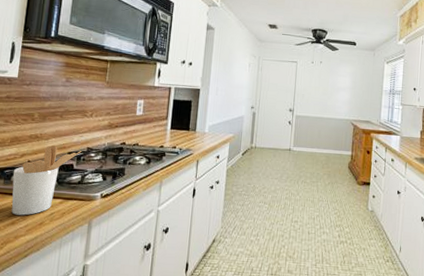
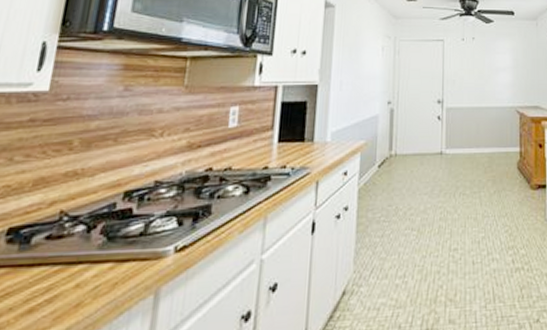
utensil holder: present [11,144,82,216] -> none [29,182,146,297]

